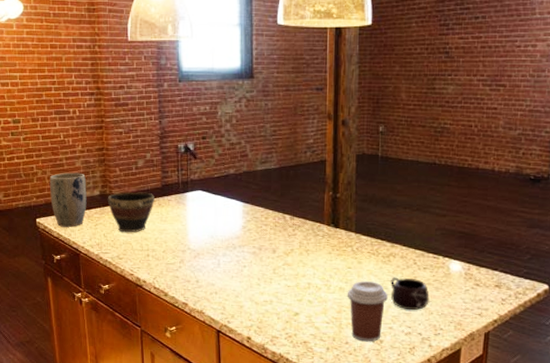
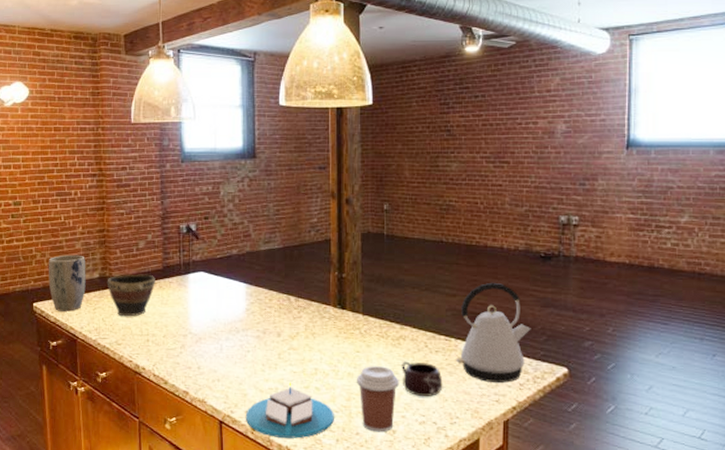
candle: none [242,295,325,347] -> present [246,382,334,439]
kettle: none [443,203,516,299] -> present [456,282,531,384]

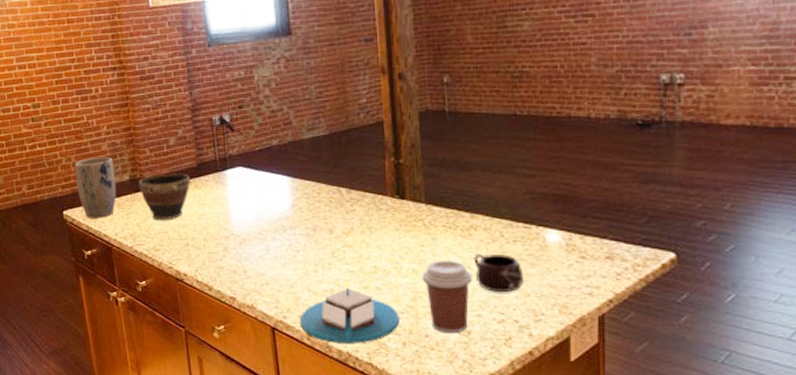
kettle: present [456,282,531,384] -> none [538,158,629,274]

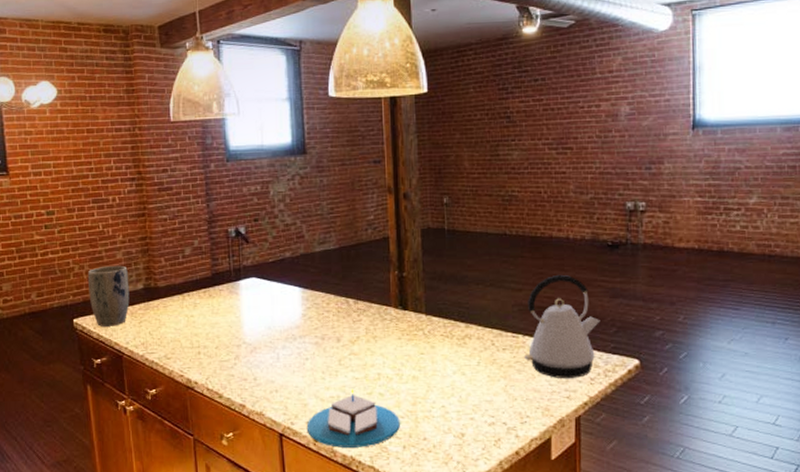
bowl: present [138,173,191,221] -> none [152,282,204,329]
coffee cup: present [422,261,472,334] -> none [421,368,466,436]
mug: present [474,253,524,292] -> none [468,361,512,396]
kettle: none [538,158,629,274] -> present [524,274,601,379]

